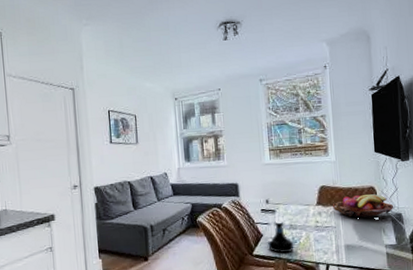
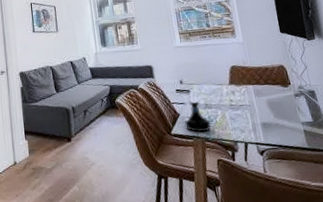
fruit basket: present [332,194,394,218] -> none [244,72,306,96]

